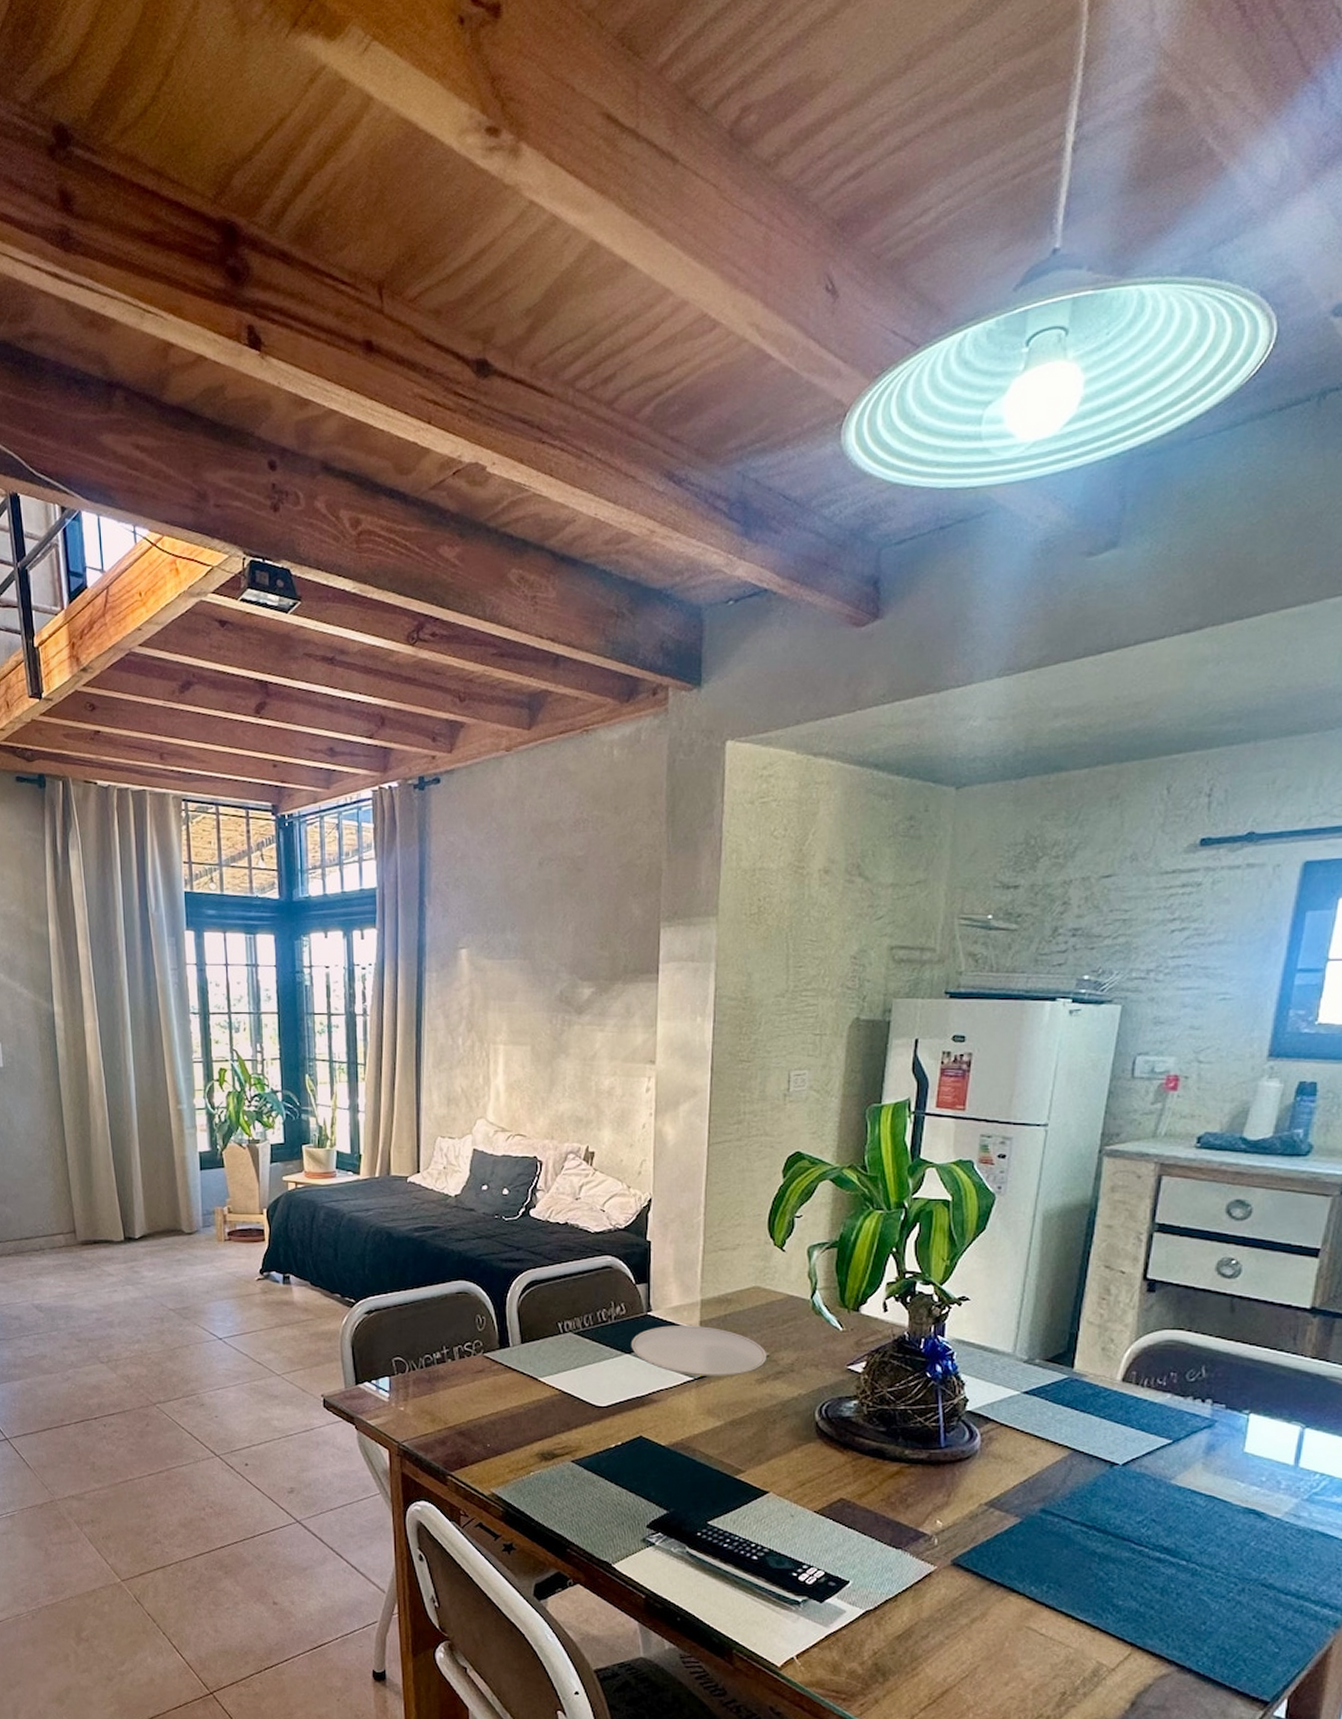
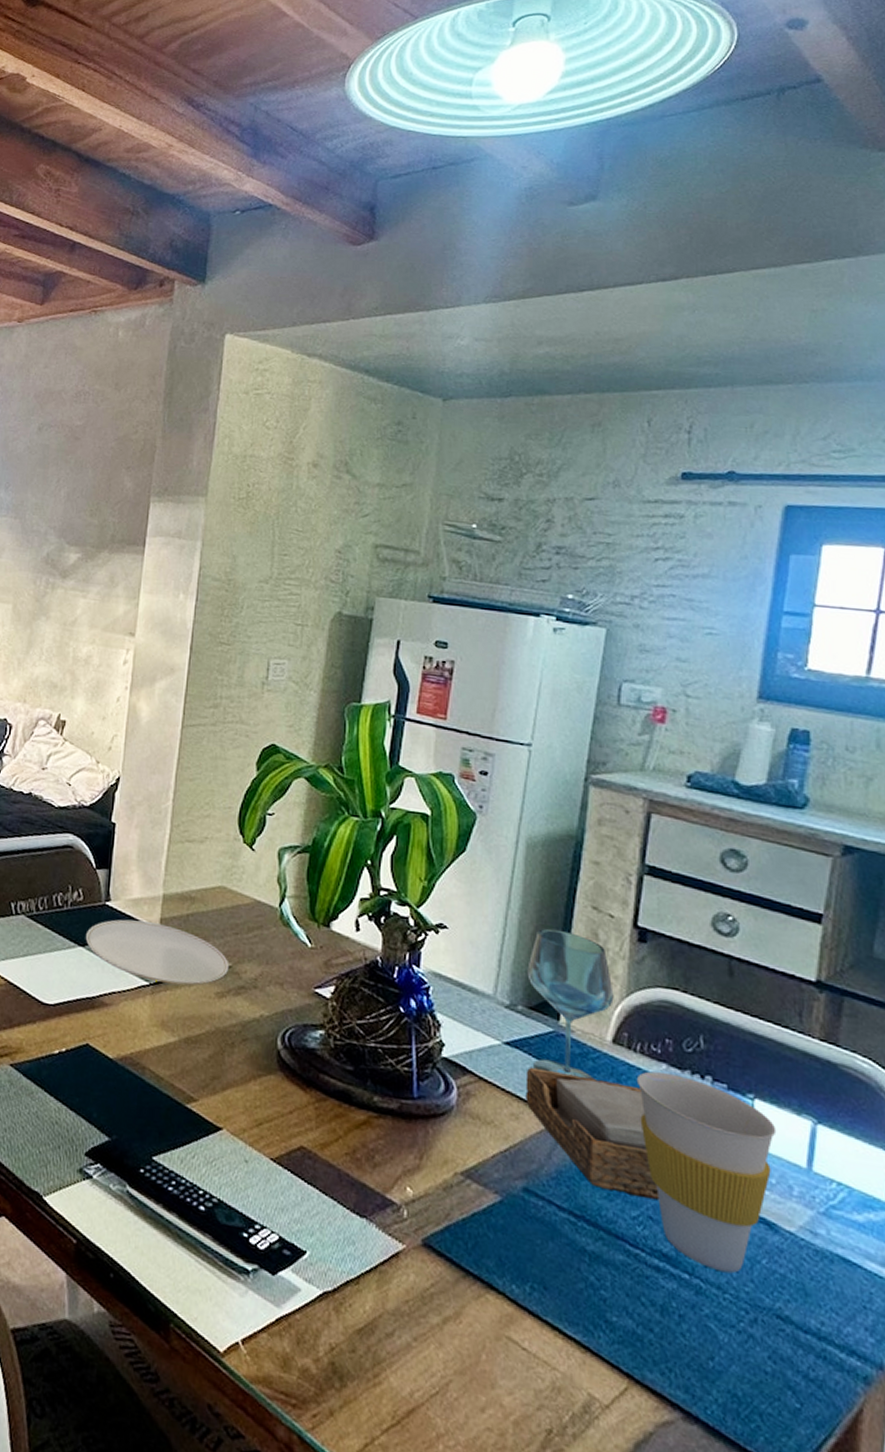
napkin holder: none [1043,1410,1162,1506] -> present [525,1067,660,1201]
wine glass: none [1044,1289,1124,1414] -> present [527,928,614,1080]
cup: none [1143,1401,1268,1556] -> present [636,1071,777,1274]

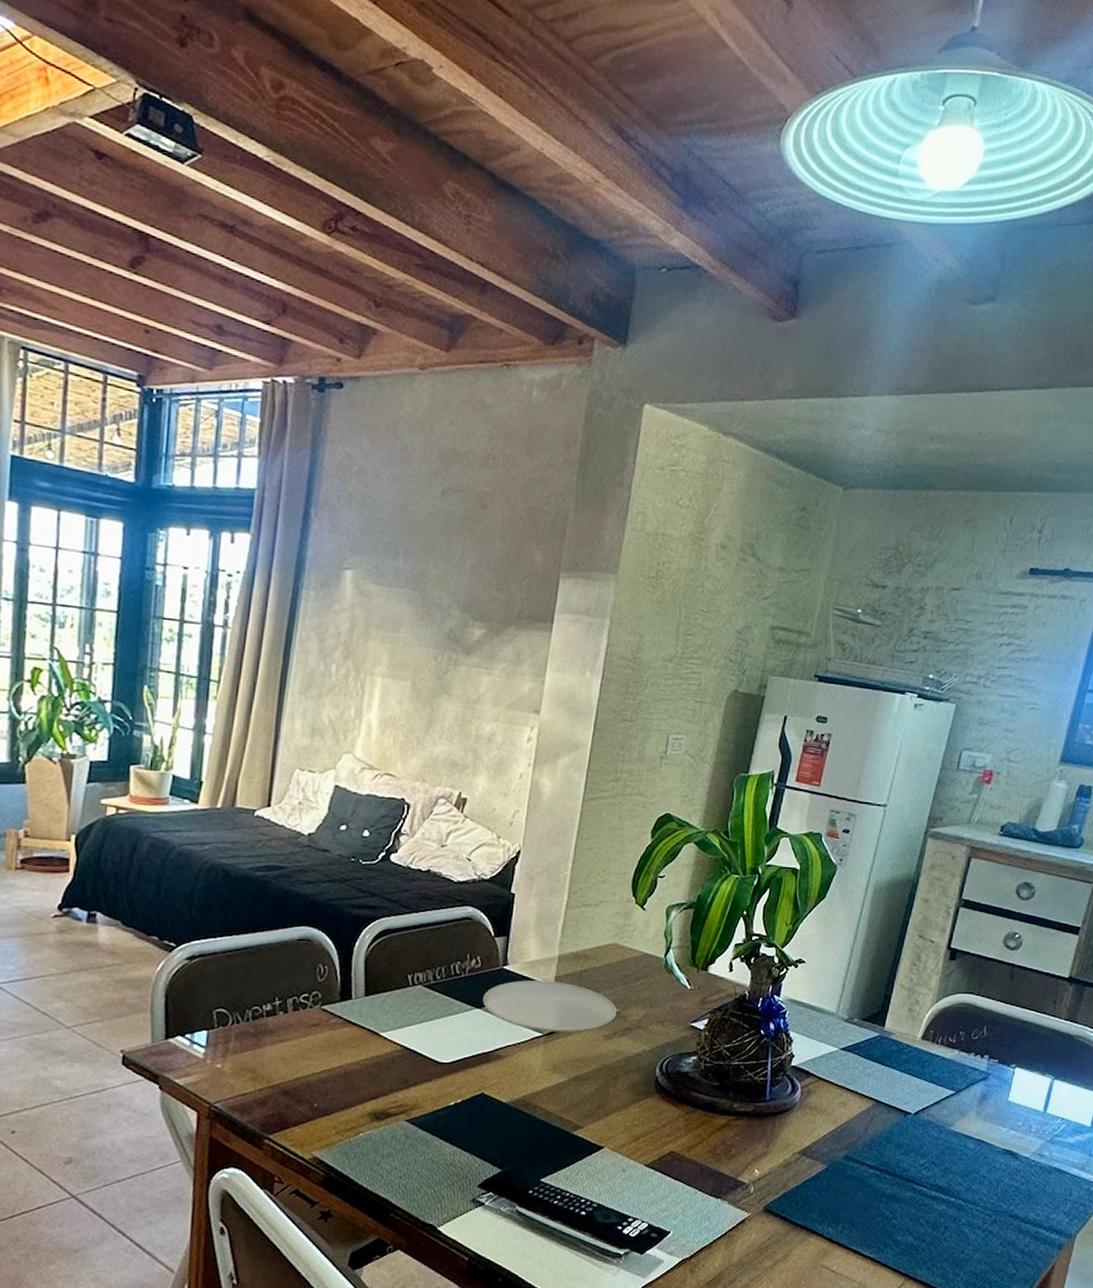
napkin holder: present [525,1067,660,1201] -> none [853,1065,942,1150]
wine glass: present [527,928,614,1080] -> none [861,955,927,1068]
cup: present [636,1071,777,1274] -> none [934,1057,1027,1193]

